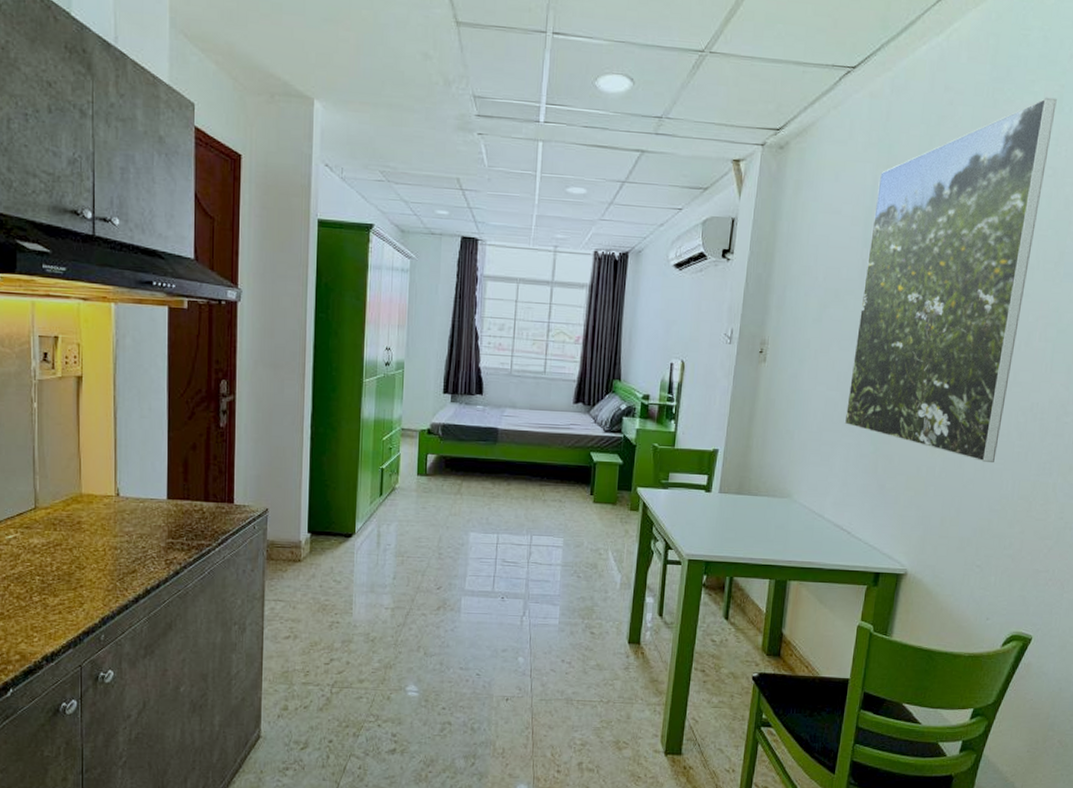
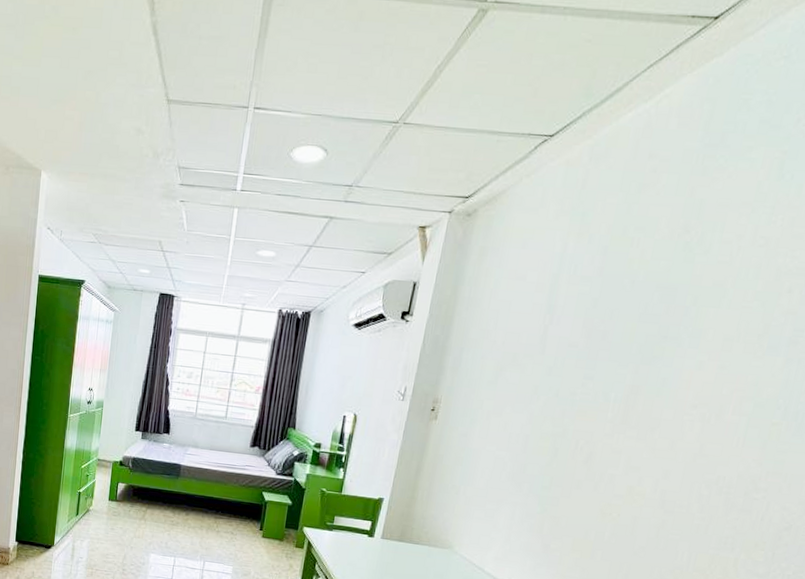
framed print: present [844,97,1057,464] -> none [512,164,777,534]

